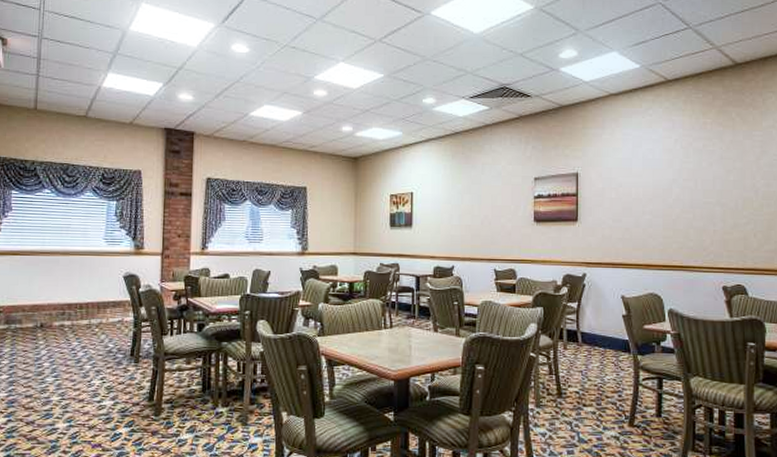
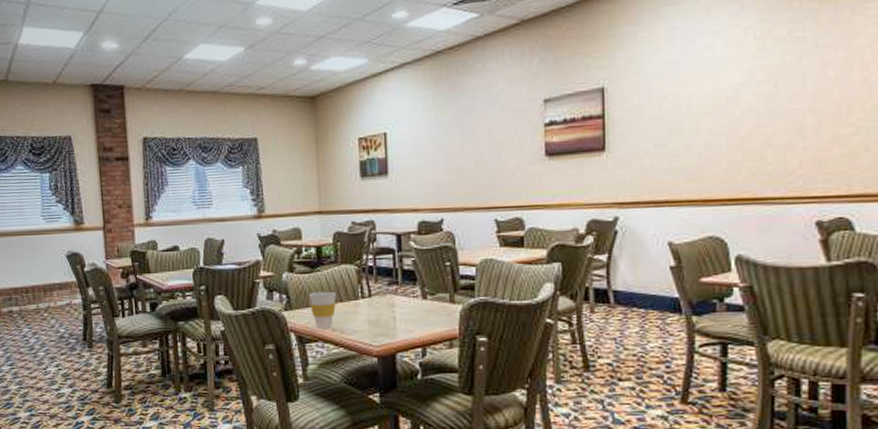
cup: none [339,321,363,354] -> present [308,291,337,329]

